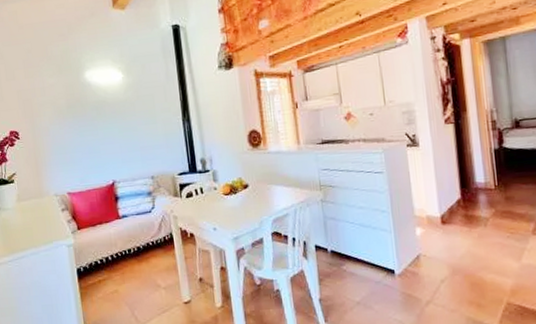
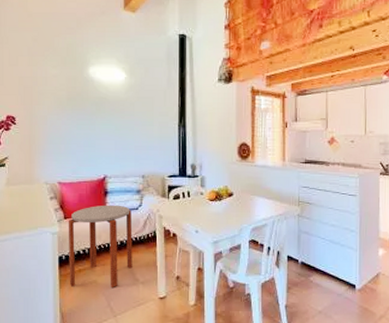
side table: none [82,209,152,299] -> present [68,205,133,287]

